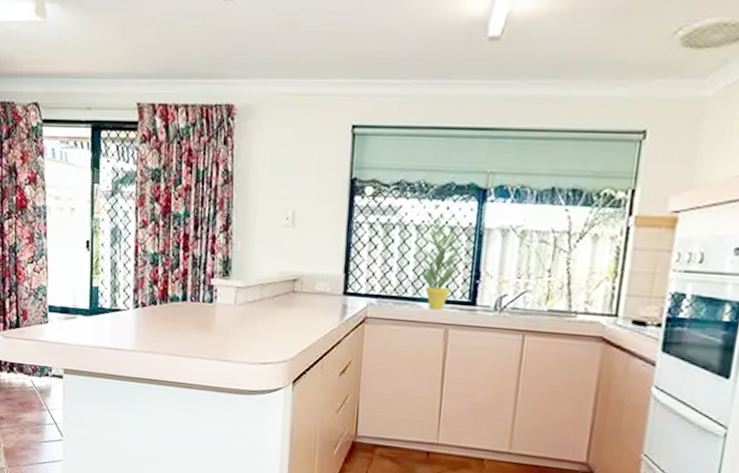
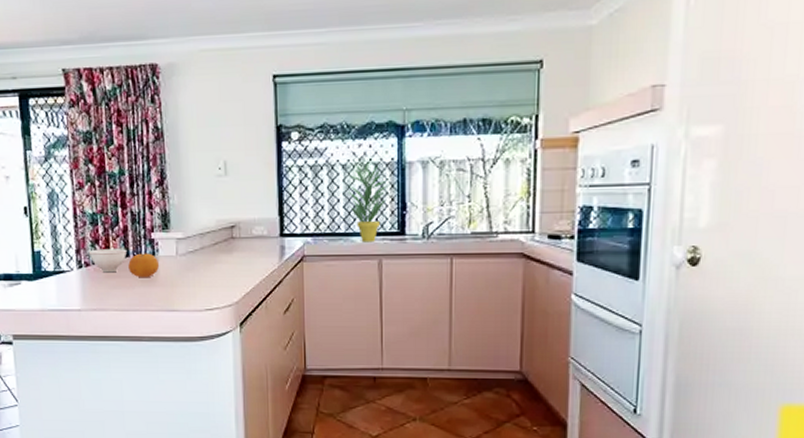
bowl: none [147,290,185,316] -> present [89,249,128,273]
fruit: none [185,298,216,324] -> present [128,253,159,278]

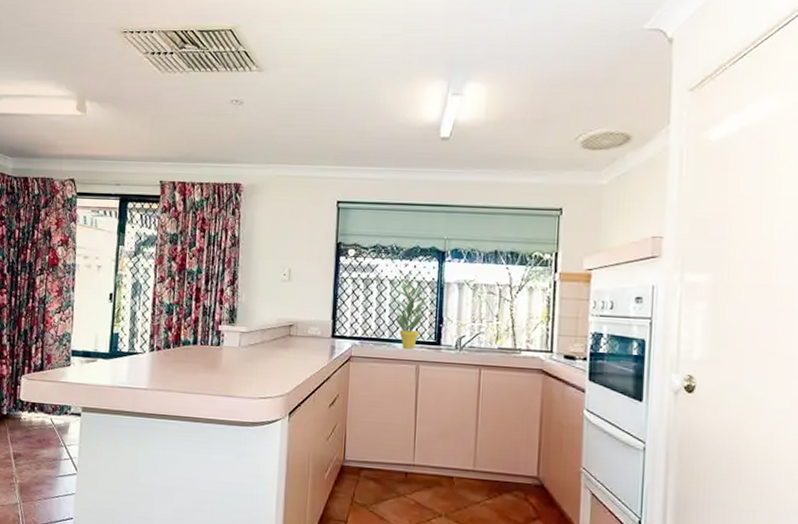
bowl: present [89,249,128,273] -> none [162,335,196,358]
fruit: present [128,253,159,278] -> none [195,342,222,365]

